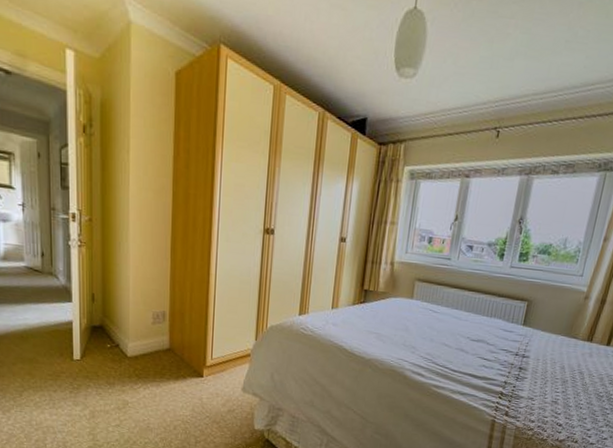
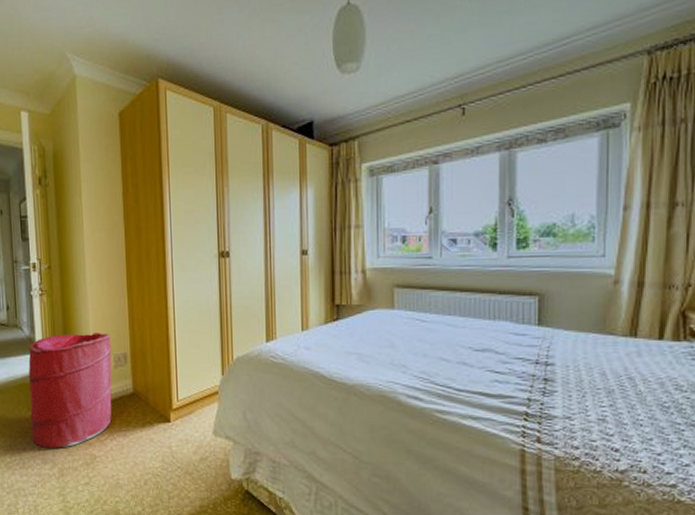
laundry hamper: none [63,287,150,393] -> present [28,333,112,448]

